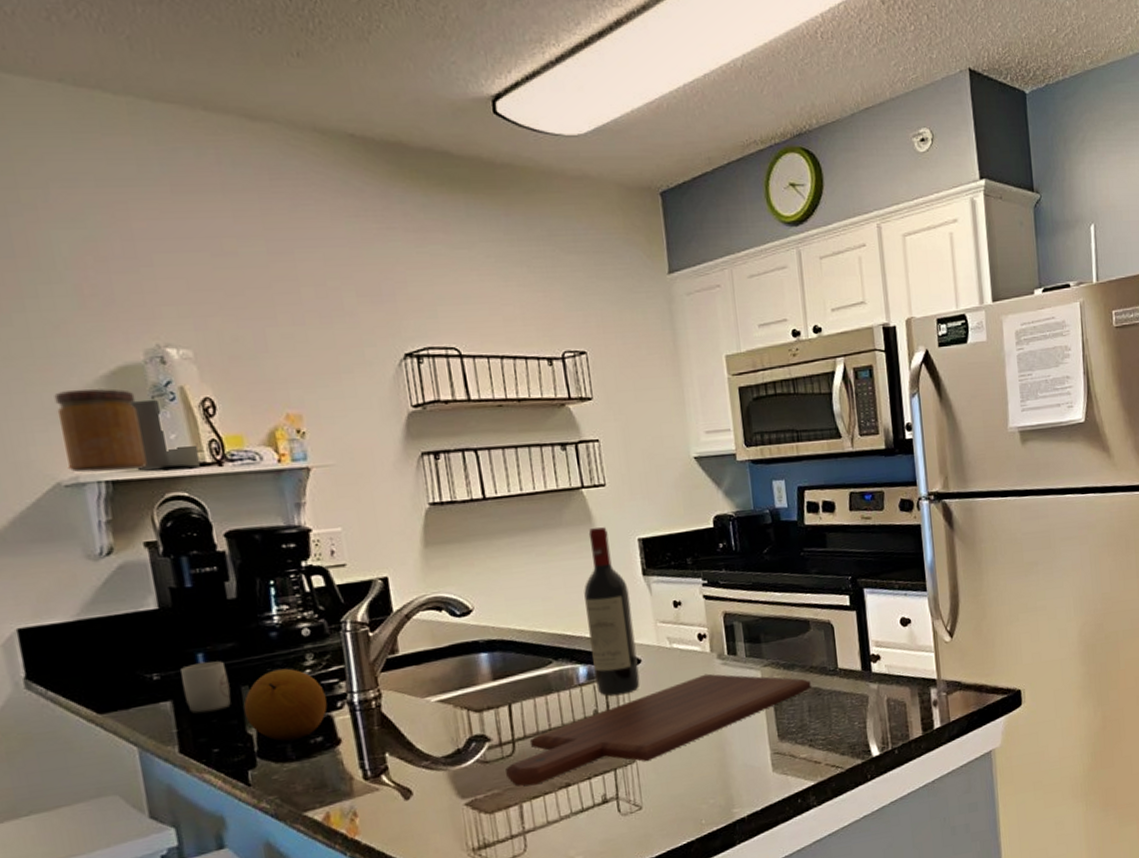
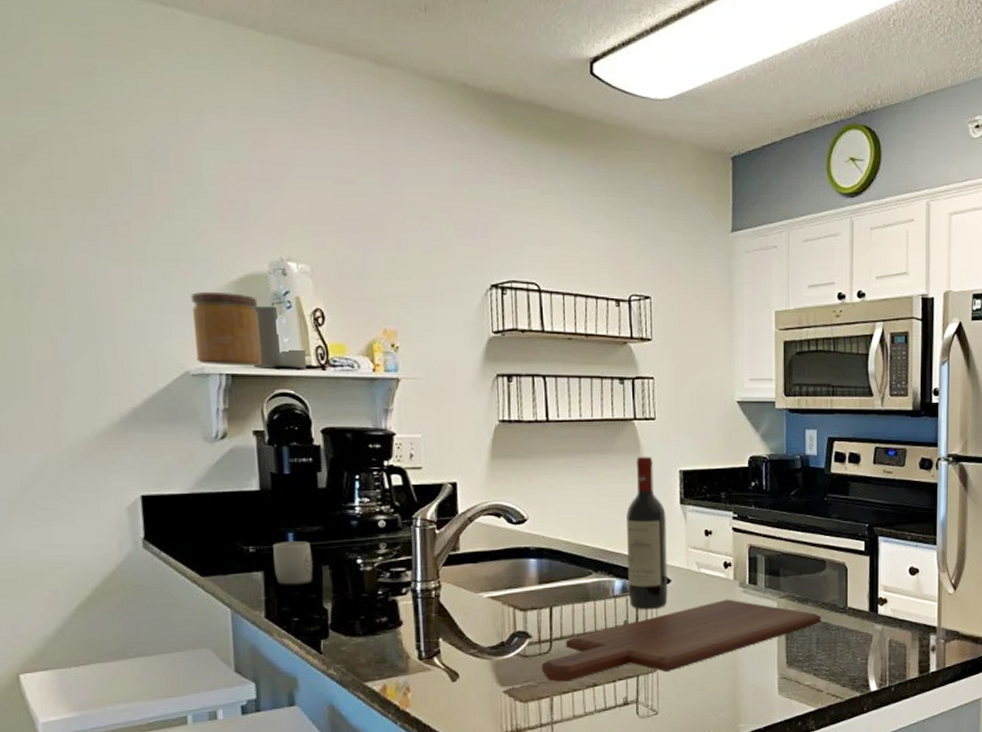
fruit: present [243,668,328,742] -> none [323,554,394,619]

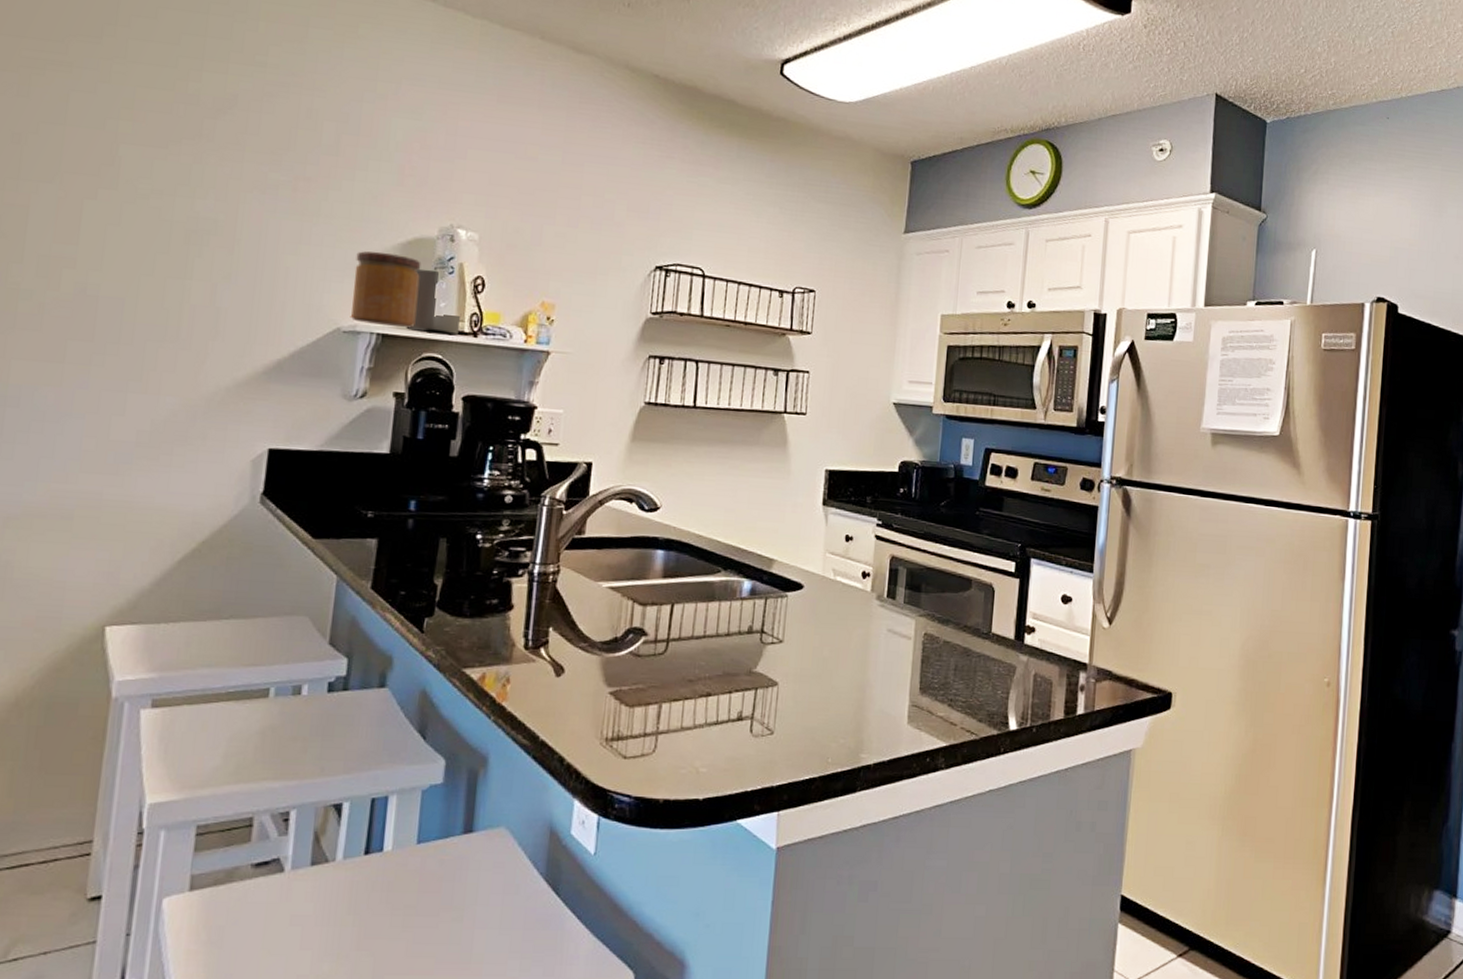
mug: present [272,541,313,586] -> none [389,509,432,558]
cutting board: present [542,599,821,682] -> none [654,612,962,688]
wine bottle: present [626,457,668,610] -> none [756,452,806,617]

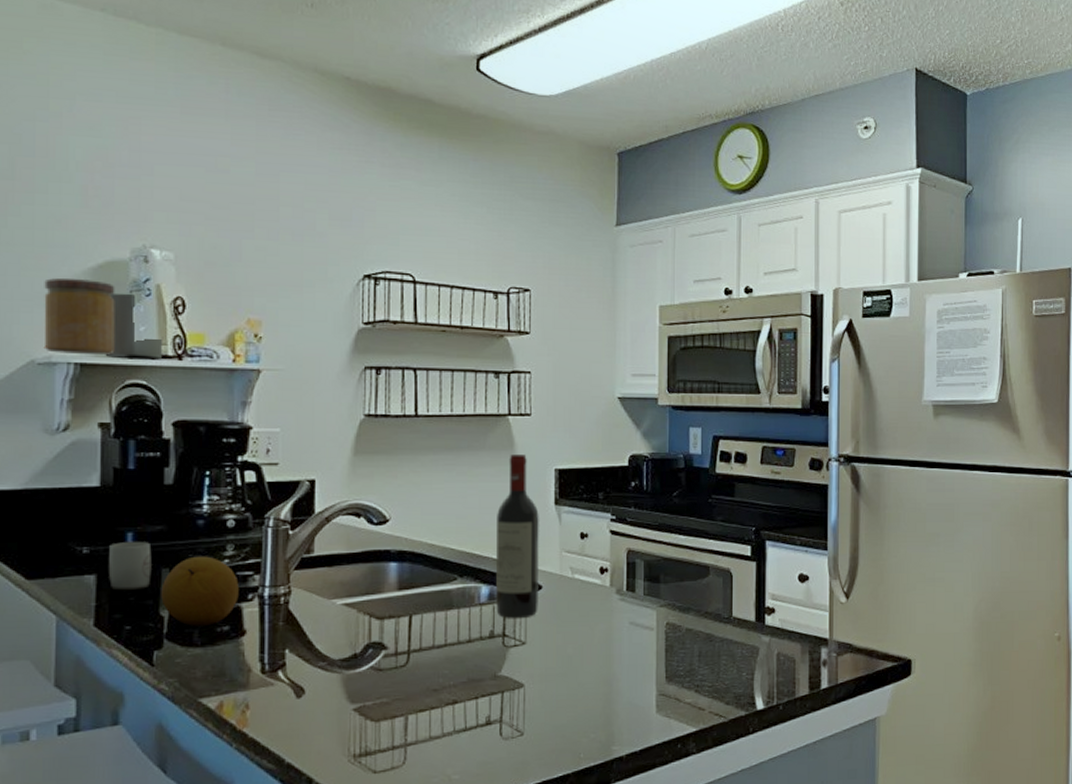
mug: none [389,509,432,558] -> present [108,542,152,591]
fruit: none [436,528,511,599] -> present [161,556,239,628]
wine bottle: none [756,452,806,617] -> present [496,454,539,619]

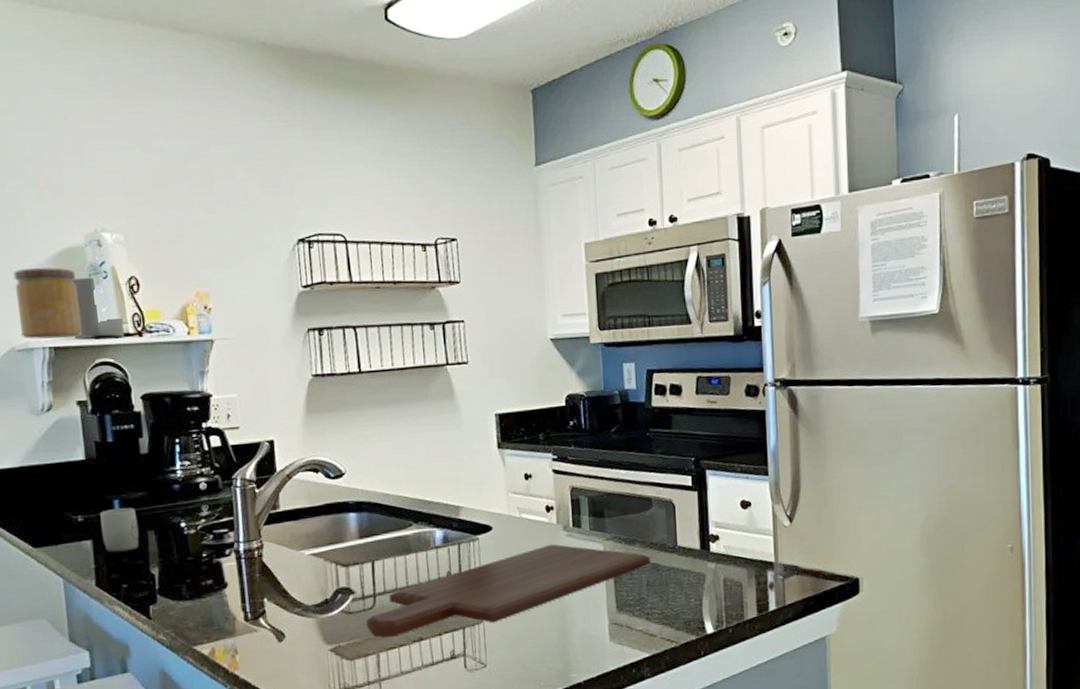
fruit: present [161,556,239,628] -> none [149,517,218,583]
cutting board: none [397,607,704,699] -> present [366,544,651,638]
wine bottle: present [496,454,539,619] -> none [444,402,491,560]

